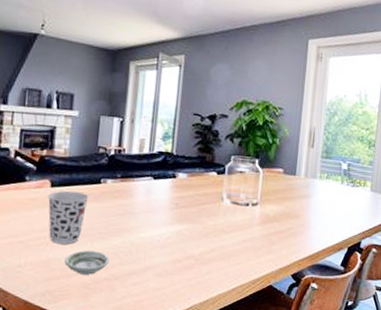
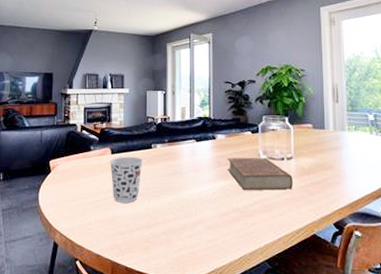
saucer: present [64,250,110,275] -> none [127,208,165,229]
book: none [185,199,255,238] -> present [227,157,293,191]

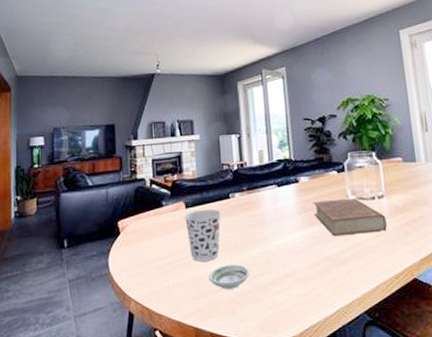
saucer: none [127,208,165,229] -> present [208,264,250,289]

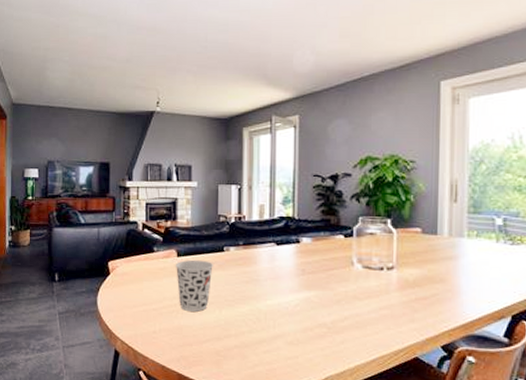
saucer: present [208,264,250,289] -> none [195,318,238,342]
book: present [313,198,387,237] -> none [313,265,393,305]

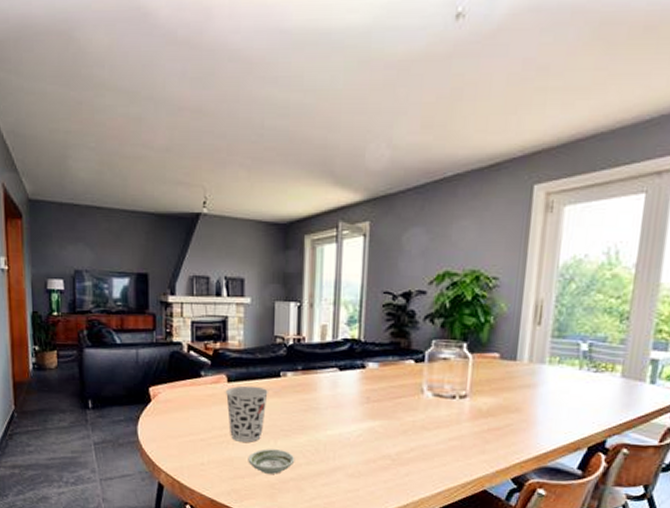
saucer: none [195,318,238,342] -> present [248,449,295,474]

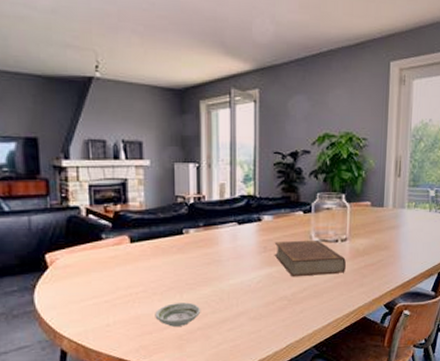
cup: present [225,385,268,442] -> none [128,244,172,299]
book: none [378,392,464,436] -> present [274,239,346,277]

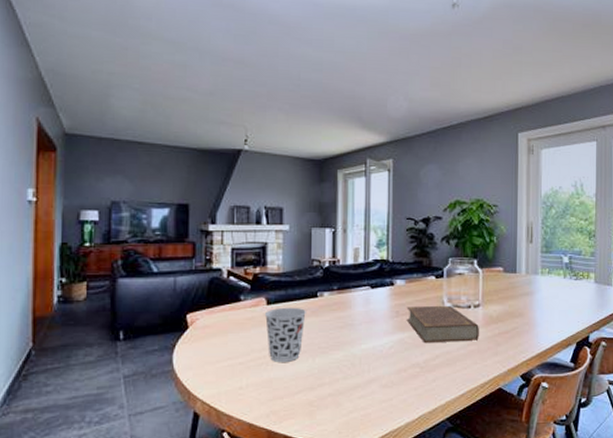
cup: none [128,244,172,299] -> present [264,307,306,362]
saucer: present [155,302,201,327] -> none [287,367,333,392]

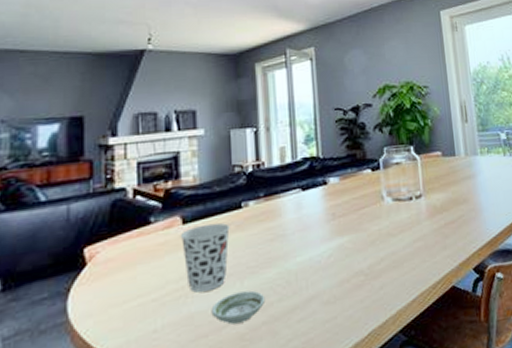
saucer: none [287,367,333,392] -> present [211,290,266,324]
book: present [406,305,479,344] -> none [343,199,425,246]

